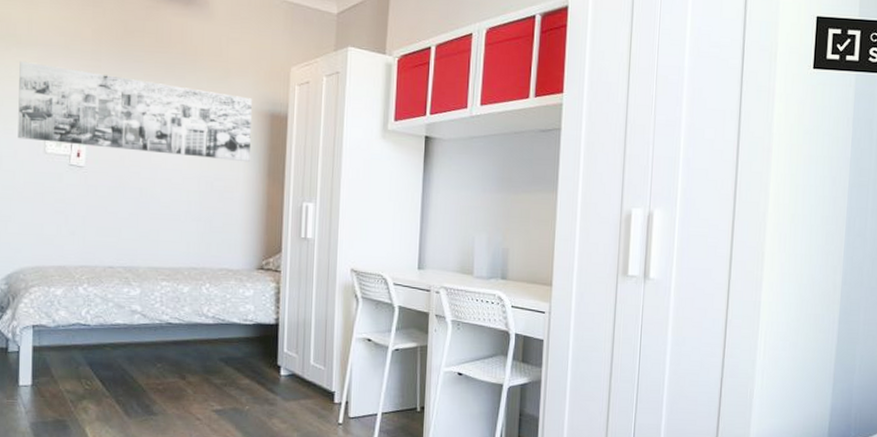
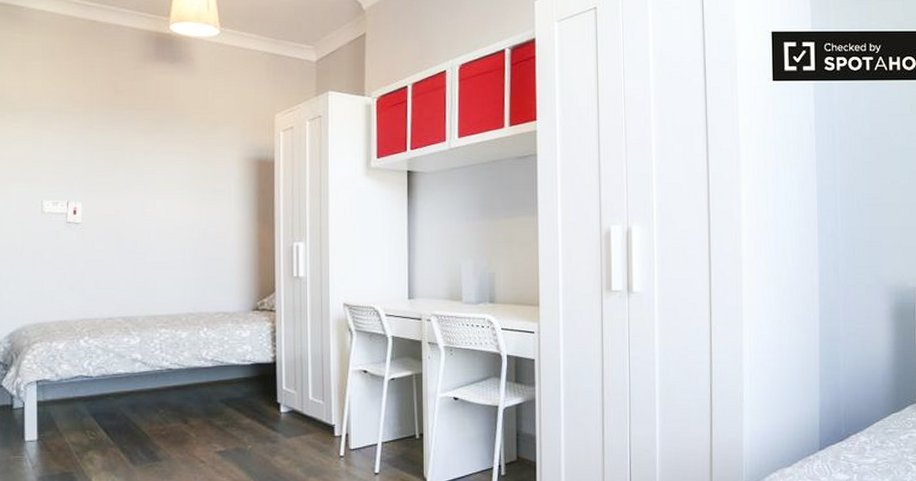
wall art: present [18,60,252,161] -> none [15,126,240,207]

